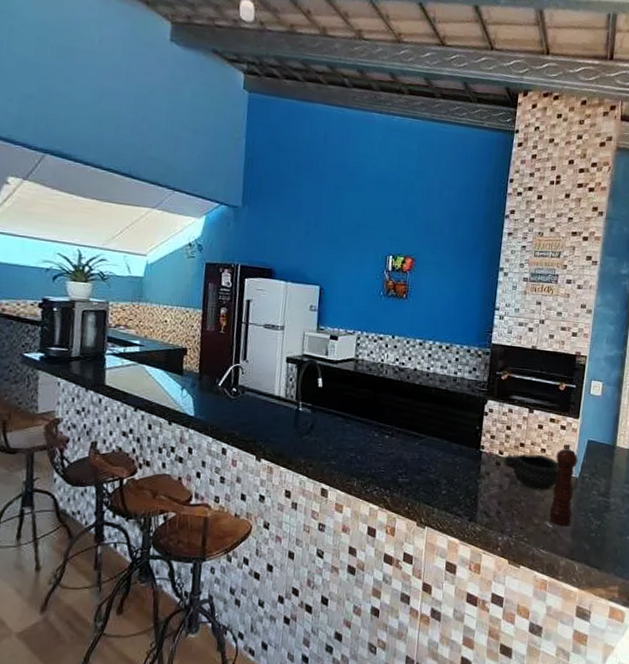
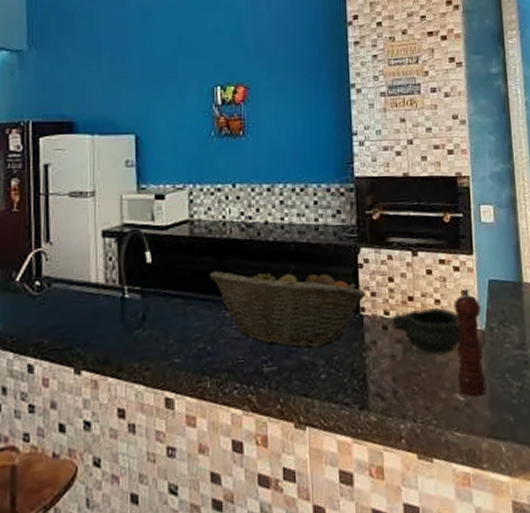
fruit basket: none [365,400,487,471] -> present [209,265,367,349]

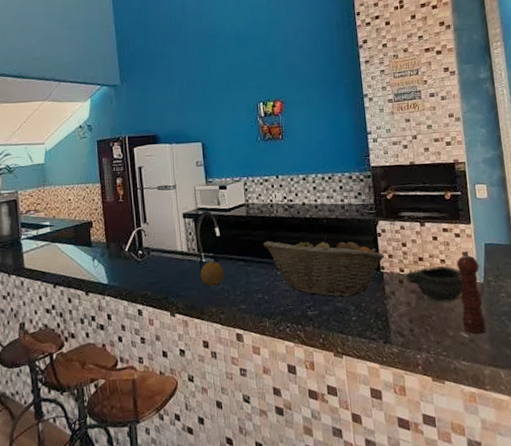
fruit: none [120,297,154,333] -> present [200,261,224,287]

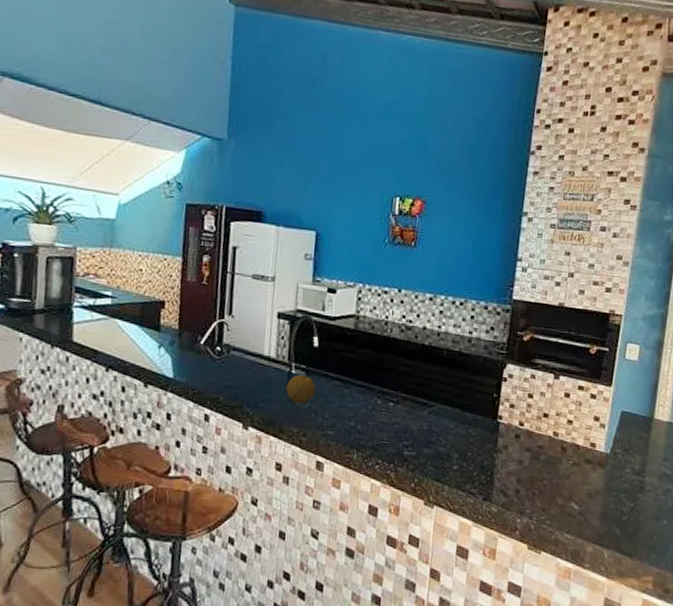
fruit basket: present [263,235,385,298] -> none [367,362,506,443]
bowl: present [406,265,464,302] -> none [524,425,587,468]
pepper mill: present [456,250,487,334] -> none [574,414,610,508]

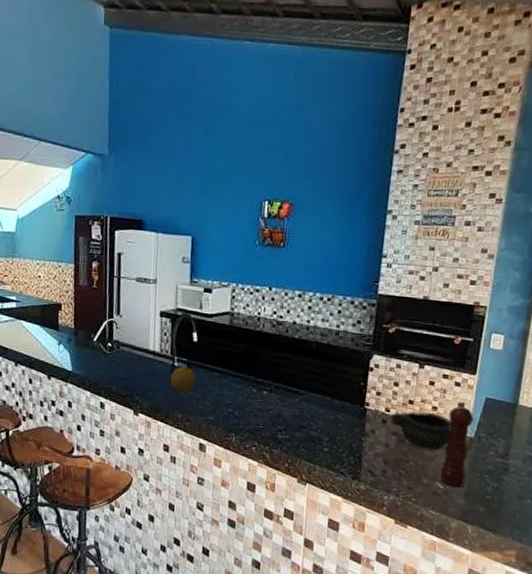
bowl: none [524,425,587,468] -> present [391,411,452,451]
pepper mill: none [574,414,610,508] -> present [439,401,474,488]

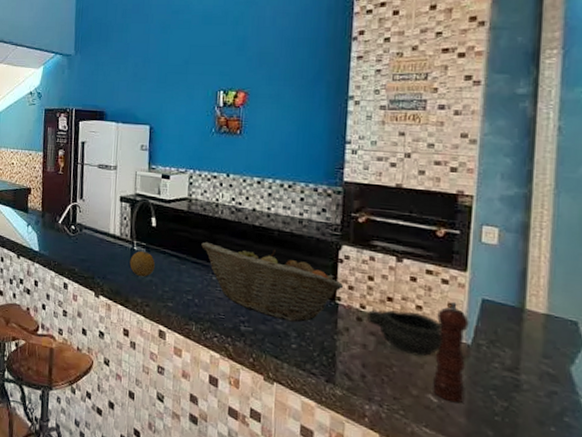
fruit basket: none [242,355,373,428] -> present [201,241,344,322]

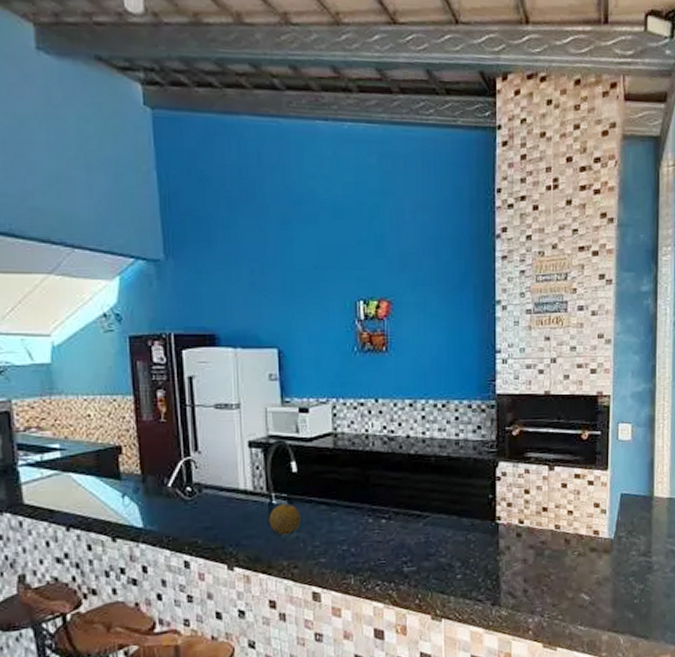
fruit basket: present [201,241,344,322] -> none [353,477,503,552]
bowl: present [367,309,443,357] -> none [526,517,591,560]
pepper mill: present [431,301,469,403] -> none [584,500,611,596]

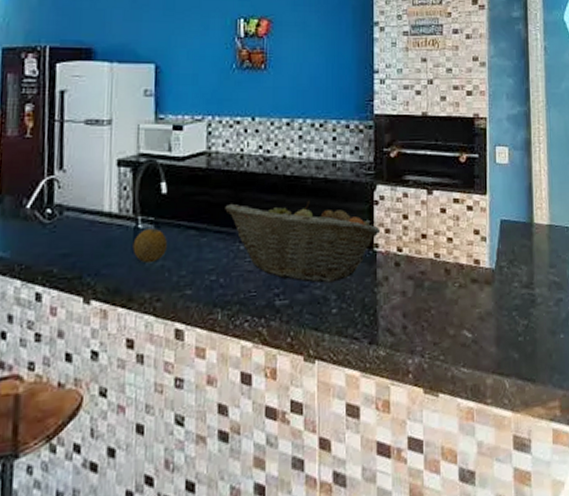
fruit basket: none [353,477,503,552] -> present [225,200,381,283]

